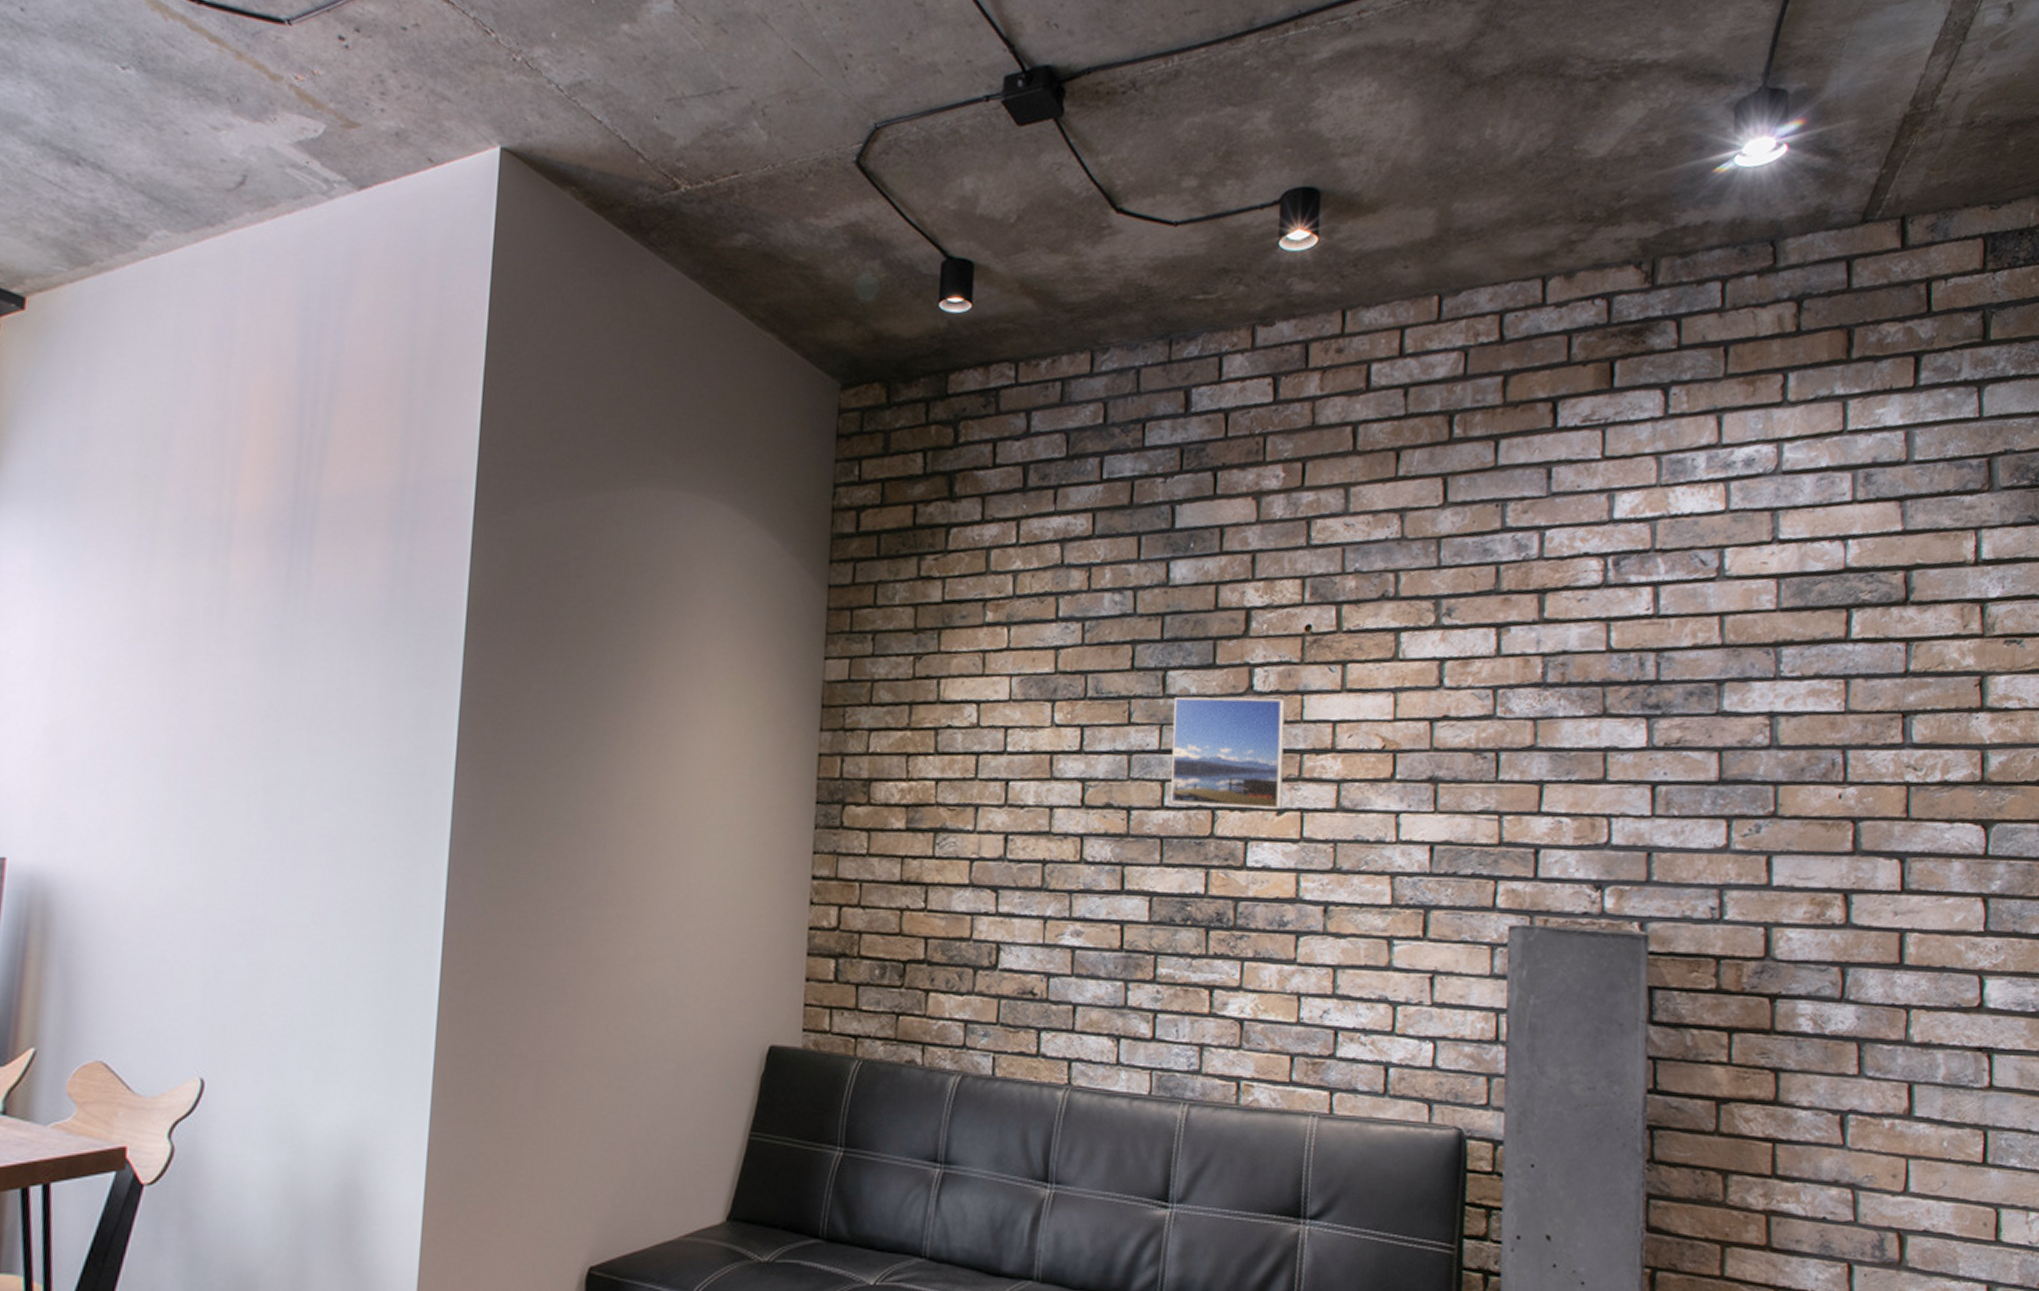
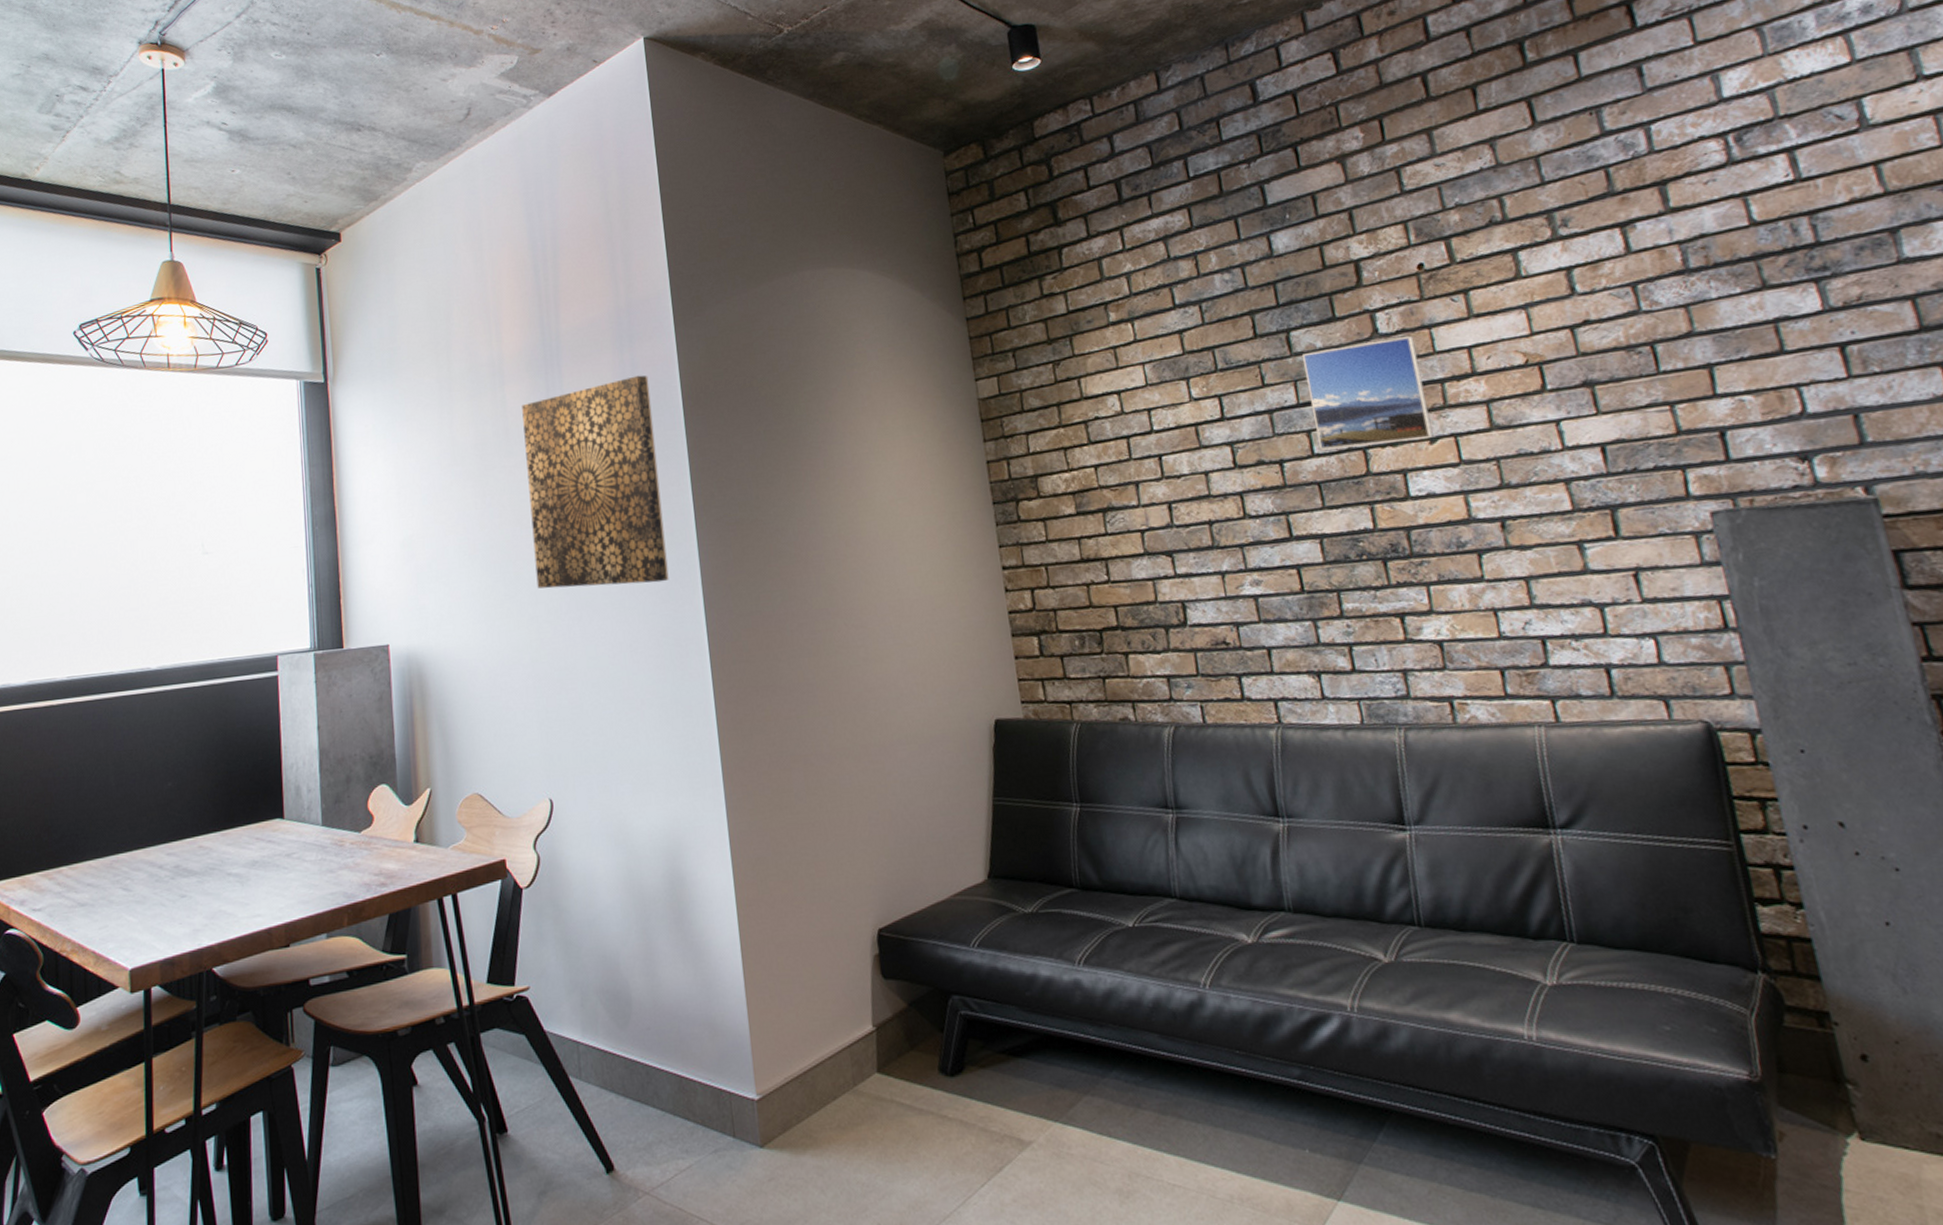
wall art: none [231,572,428,833] -> present [522,375,669,589]

